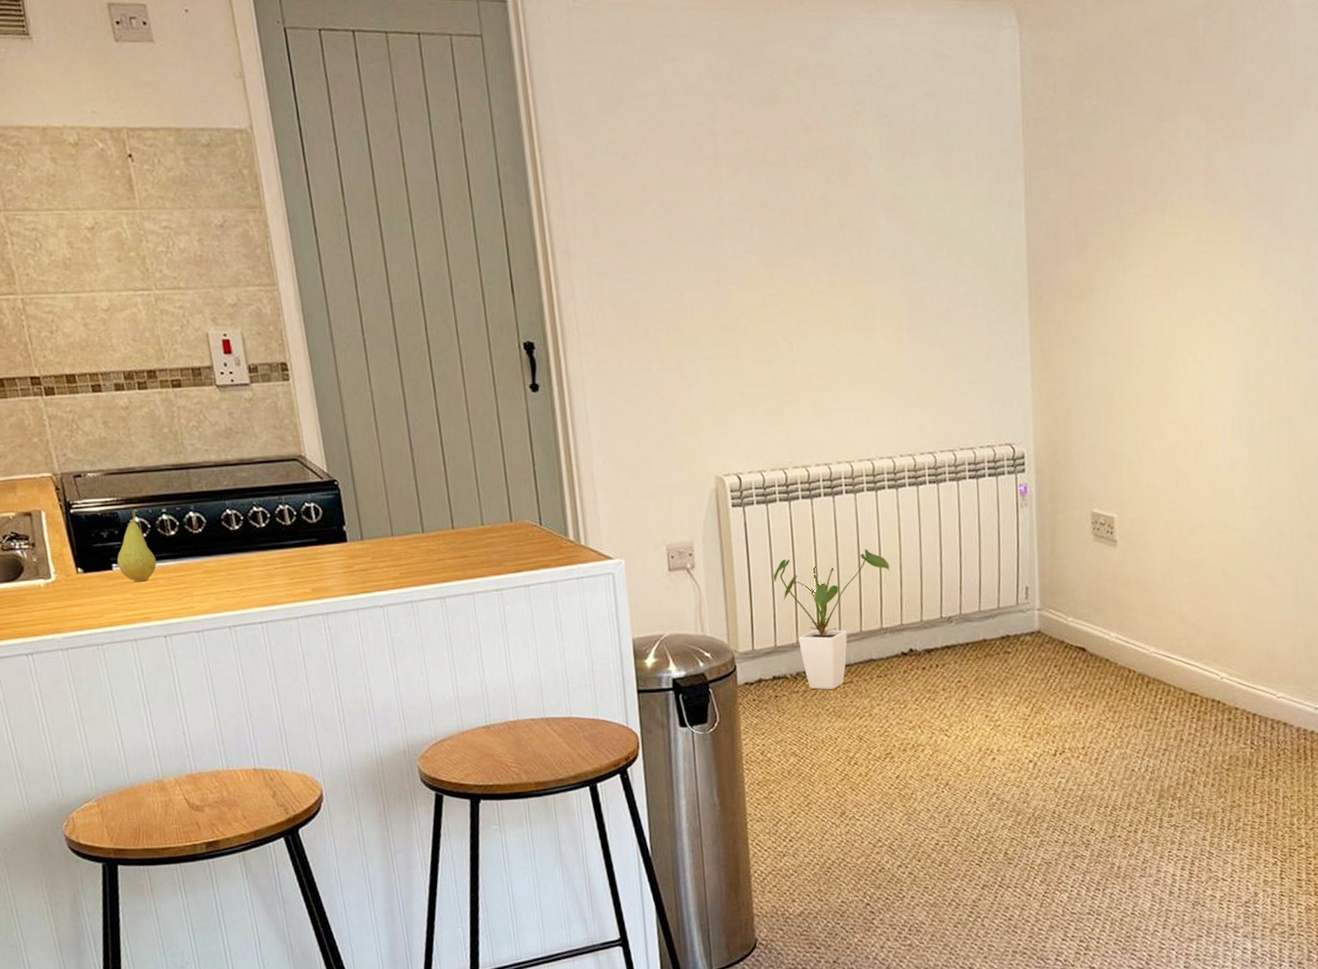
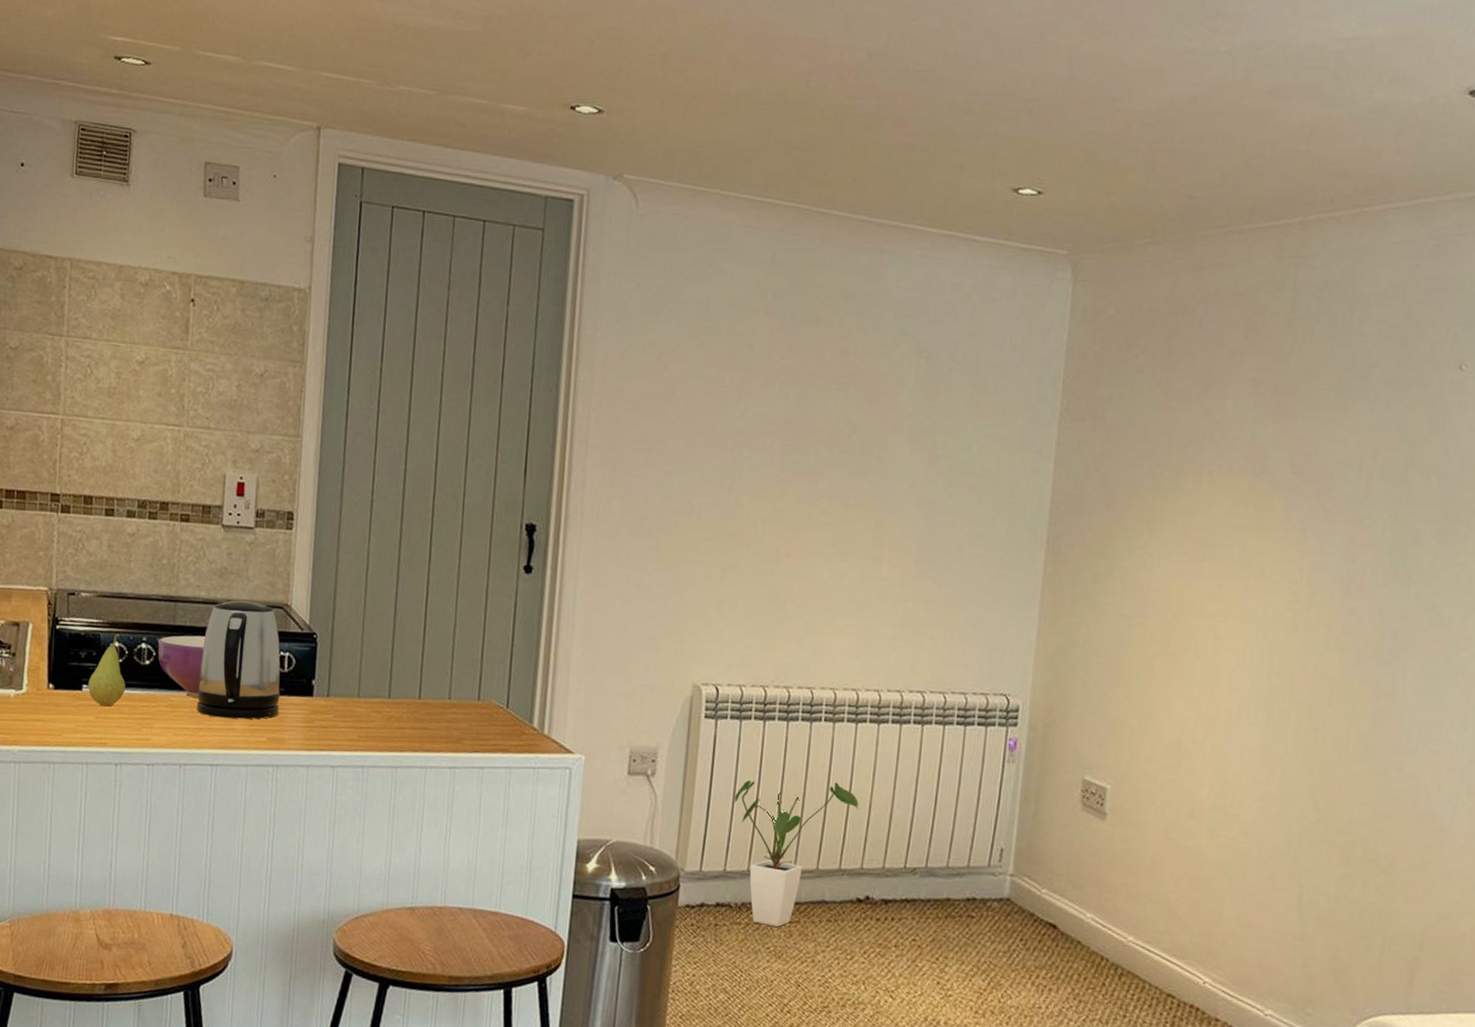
bowl: none [178,499,233,560] -> present [157,635,205,698]
kettle: none [224,457,317,576] -> present [196,600,281,719]

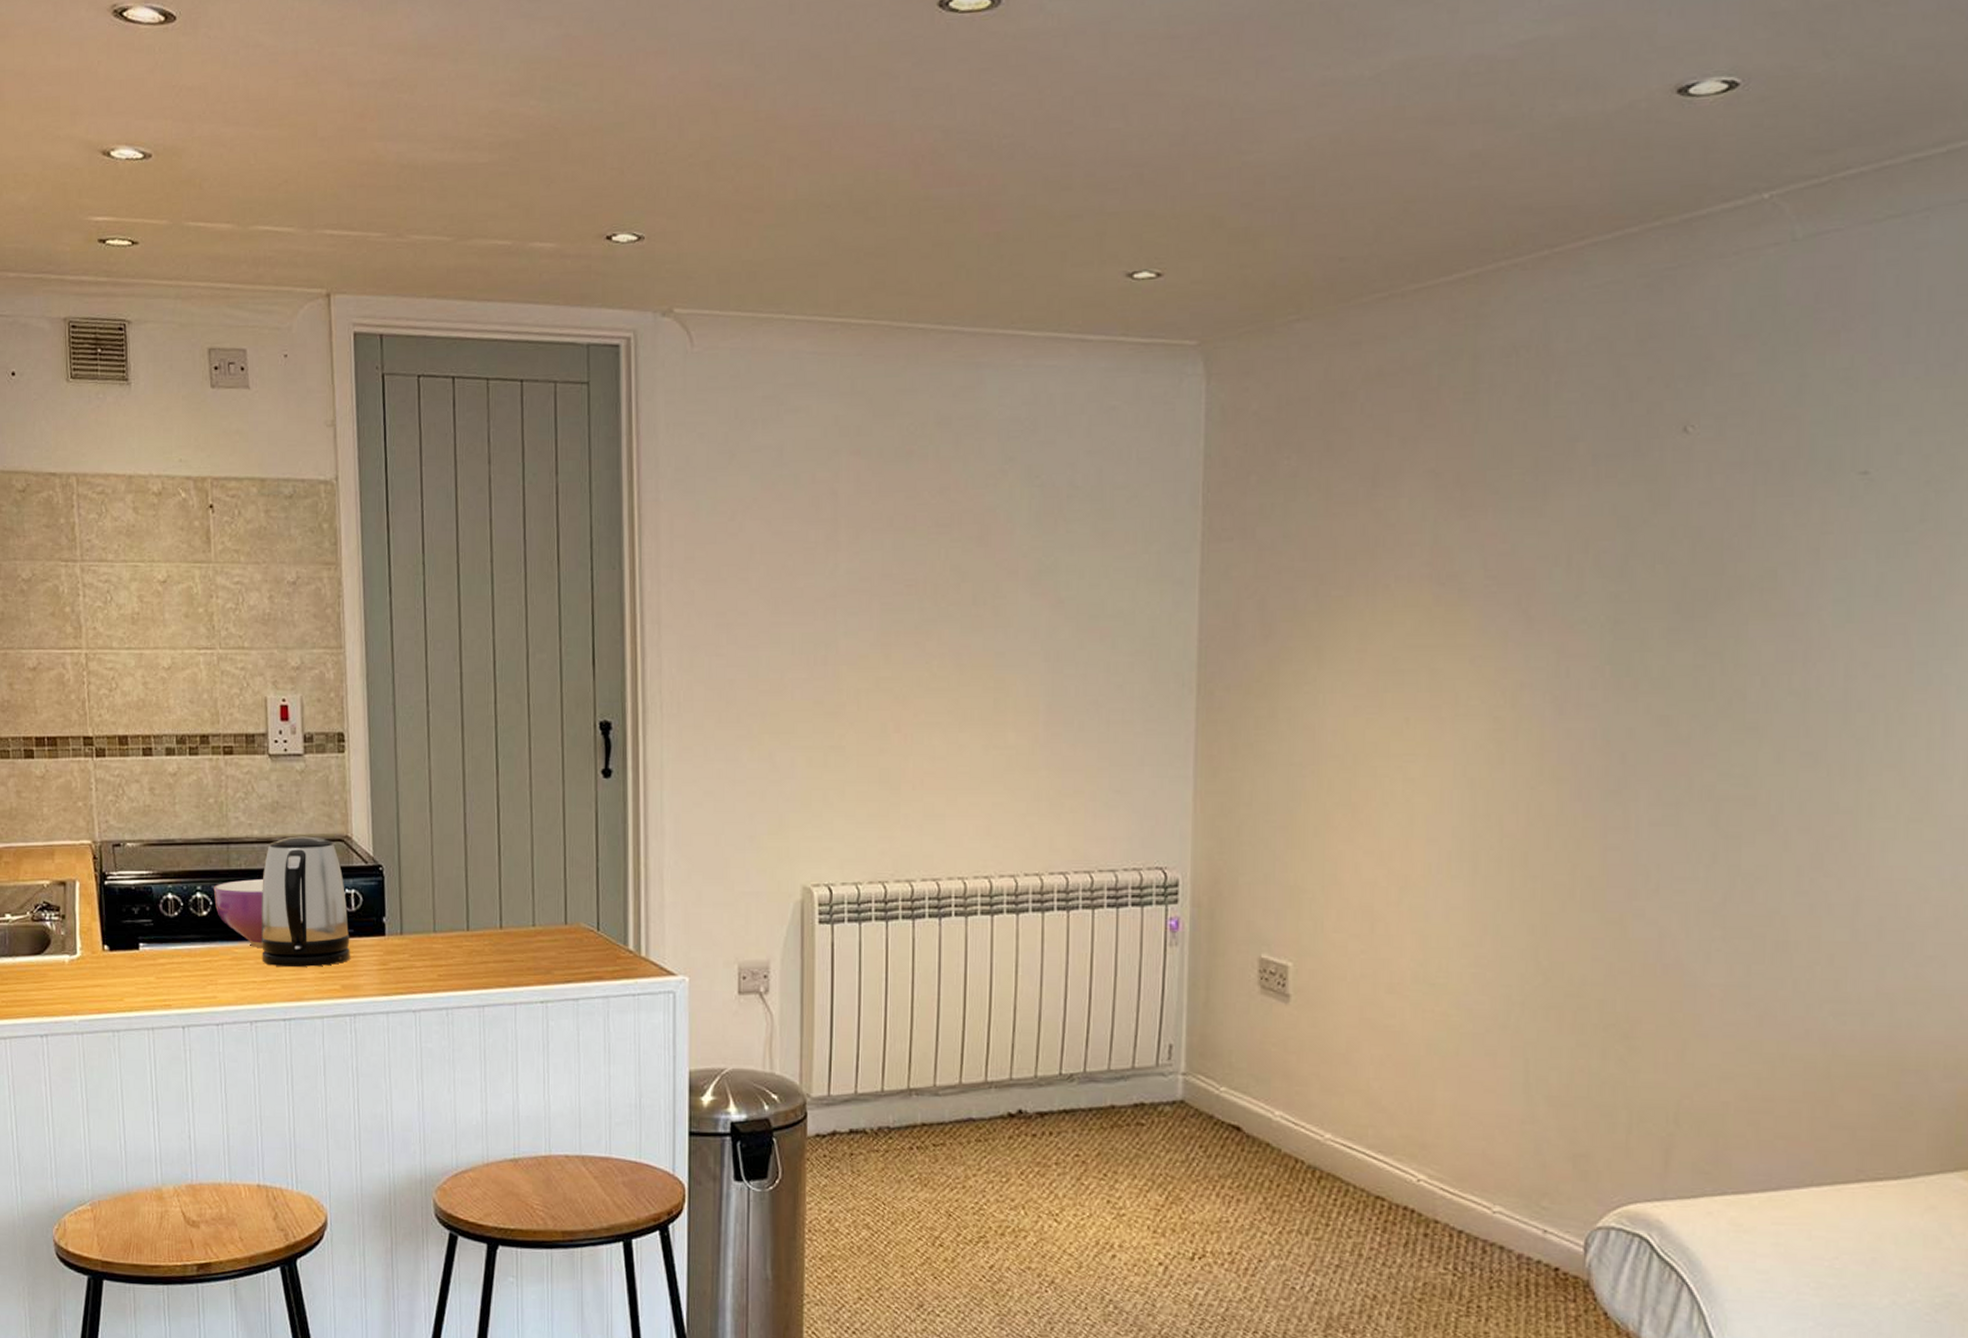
fruit: present [88,635,126,706] -> none [145,886,185,964]
house plant: present [734,780,859,928] -> none [860,984,1003,1152]

